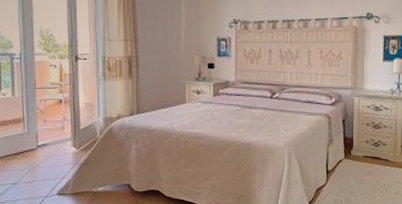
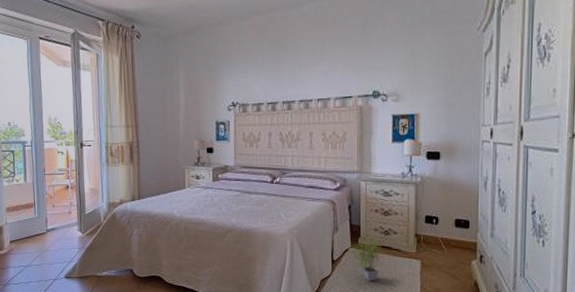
potted plant: none [342,144,375,189] -> present [348,233,385,281]

